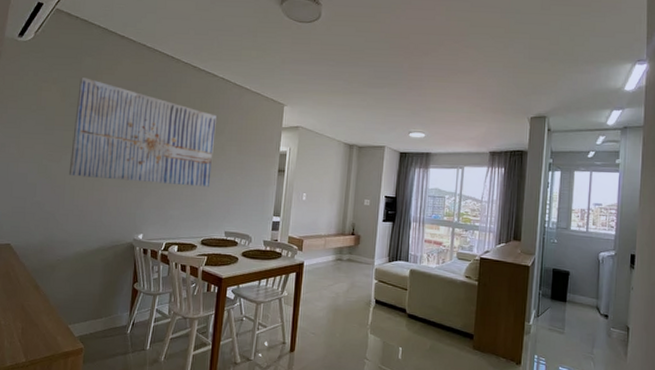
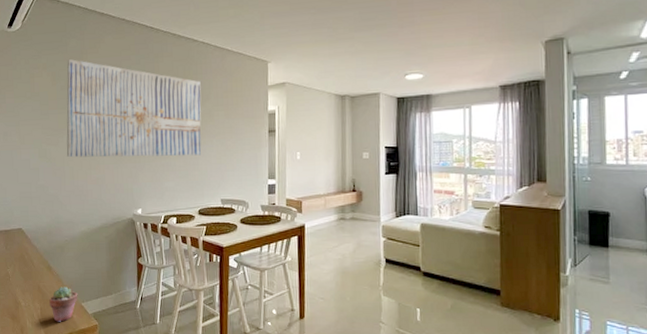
potted succulent: none [32,307,65,344] -> present [49,287,78,323]

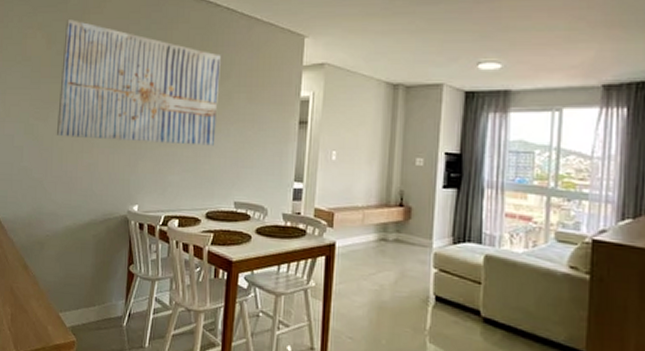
potted succulent: present [49,287,78,323] -> none [22,290,56,334]

